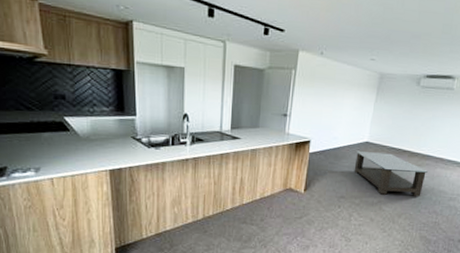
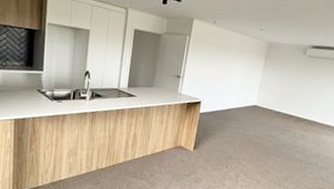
coffee table: present [354,151,428,196] -> none [241,114,314,161]

